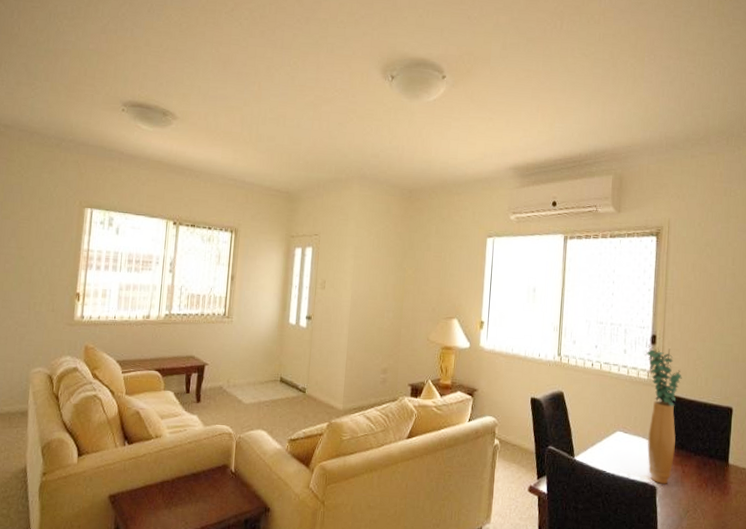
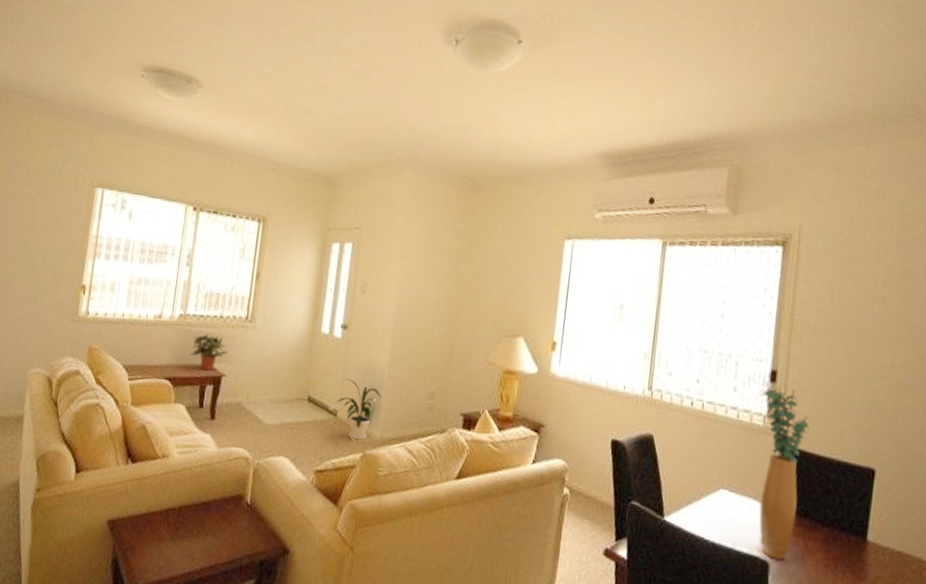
potted plant: none [175,330,209,362] -> present [189,334,228,371]
house plant: none [303,361,343,412] -> present [335,379,382,441]

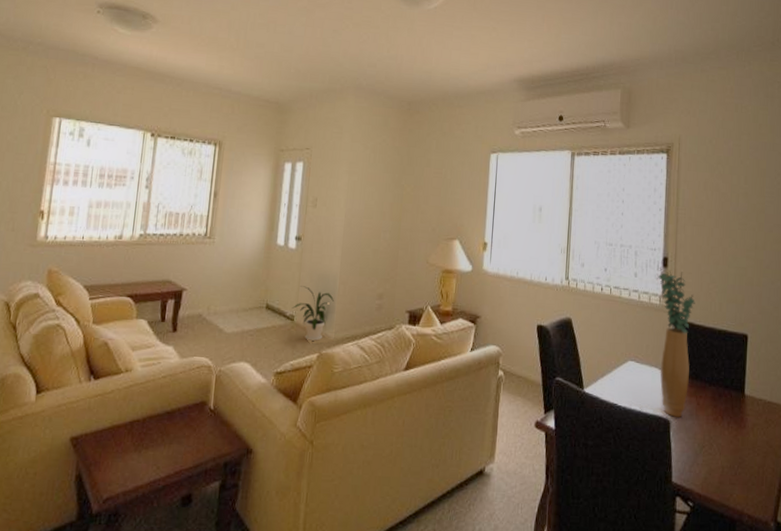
potted plant: present [189,334,228,371] -> none [150,252,188,287]

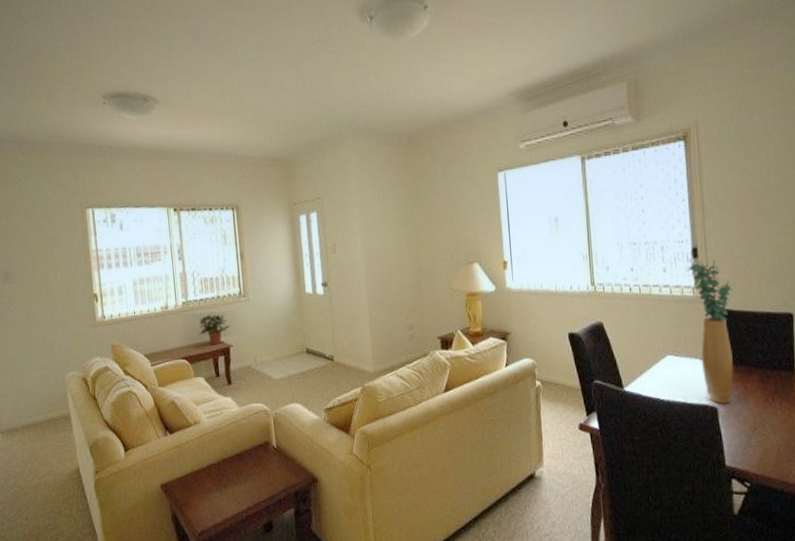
potted plant: none [150,252,188,287] -> present [198,314,231,345]
house plant: present [292,286,335,342] -> none [330,327,368,377]

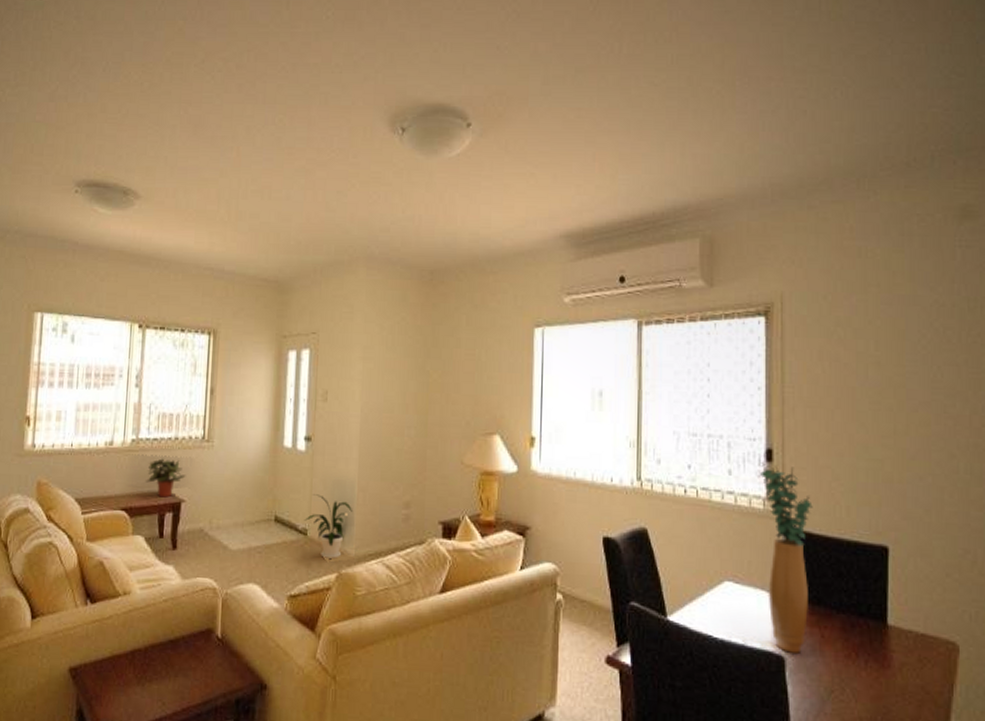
house plant: none [330,327,368,377] -> present [304,494,354,560]

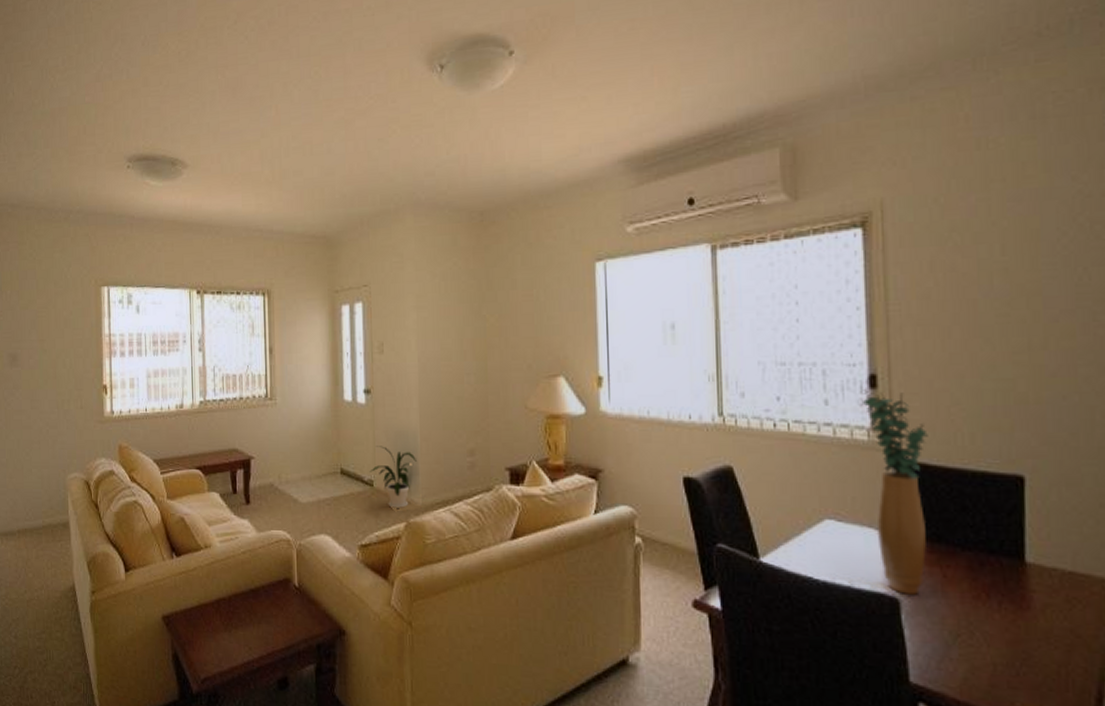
potted plant: present [145,458,186,498] -> none [215,418,253,455]

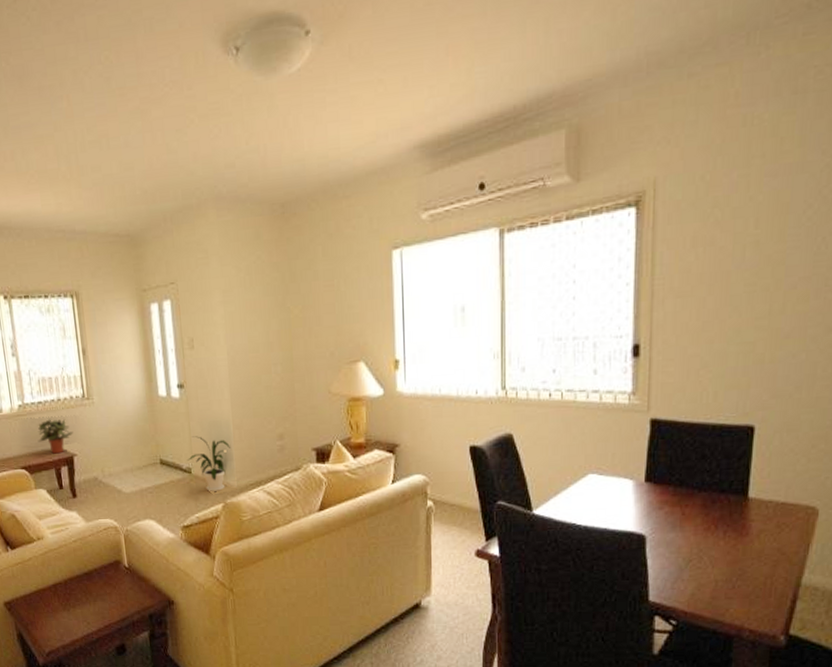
potted plant: none [215,418,253,455] -> present [37,419,74,454]
vase: present [863,390,928,595] -> none [627,358,679,531]

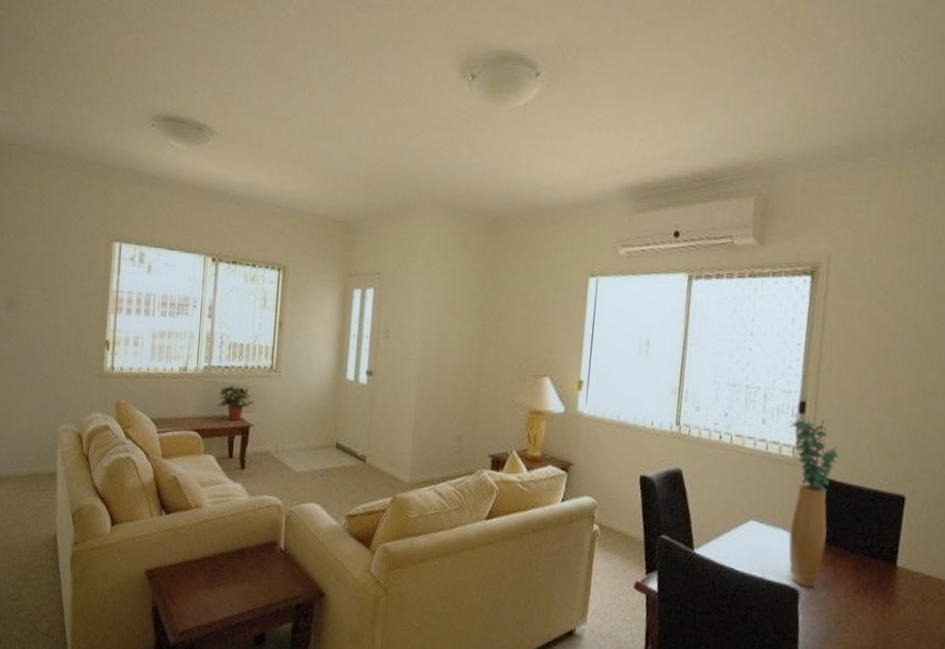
house plant: present [187,436,232,492] -> none [363,424,410,485]
vase: none [627,358,679,531] -> present [788,414,839,588]

